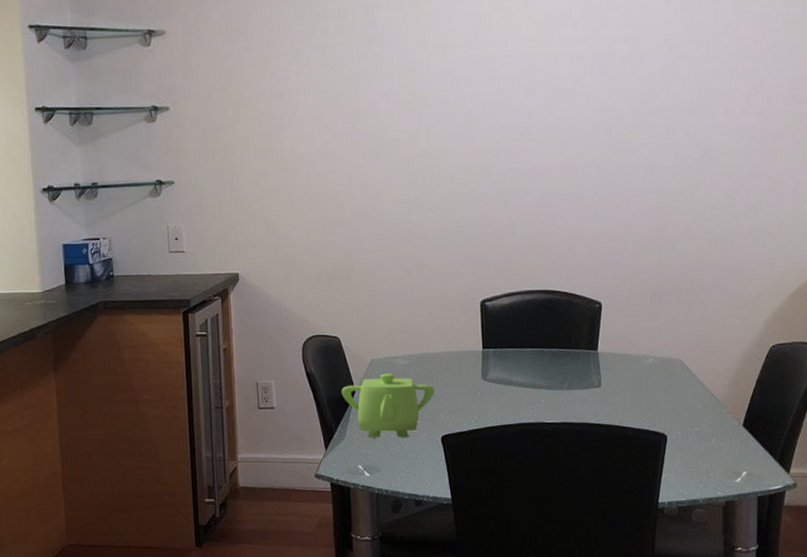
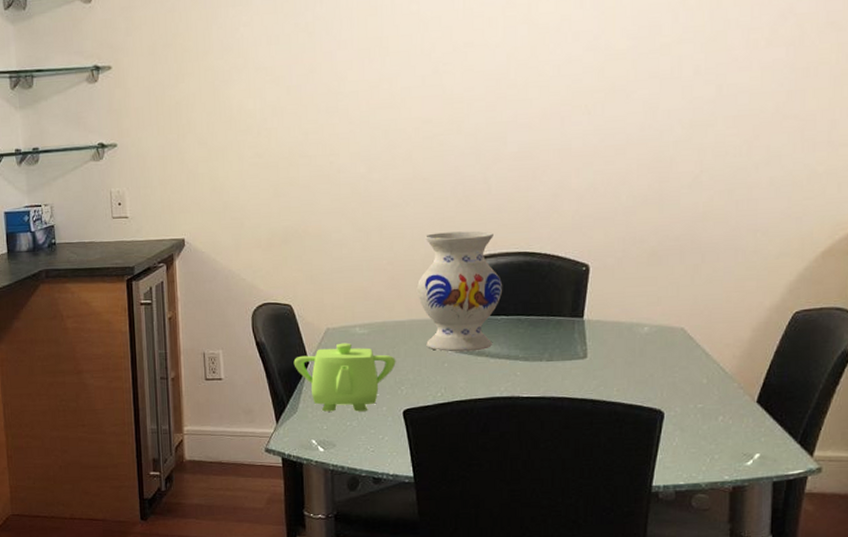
vase: none [452,270,528,382] -> present [416,231,503,352]

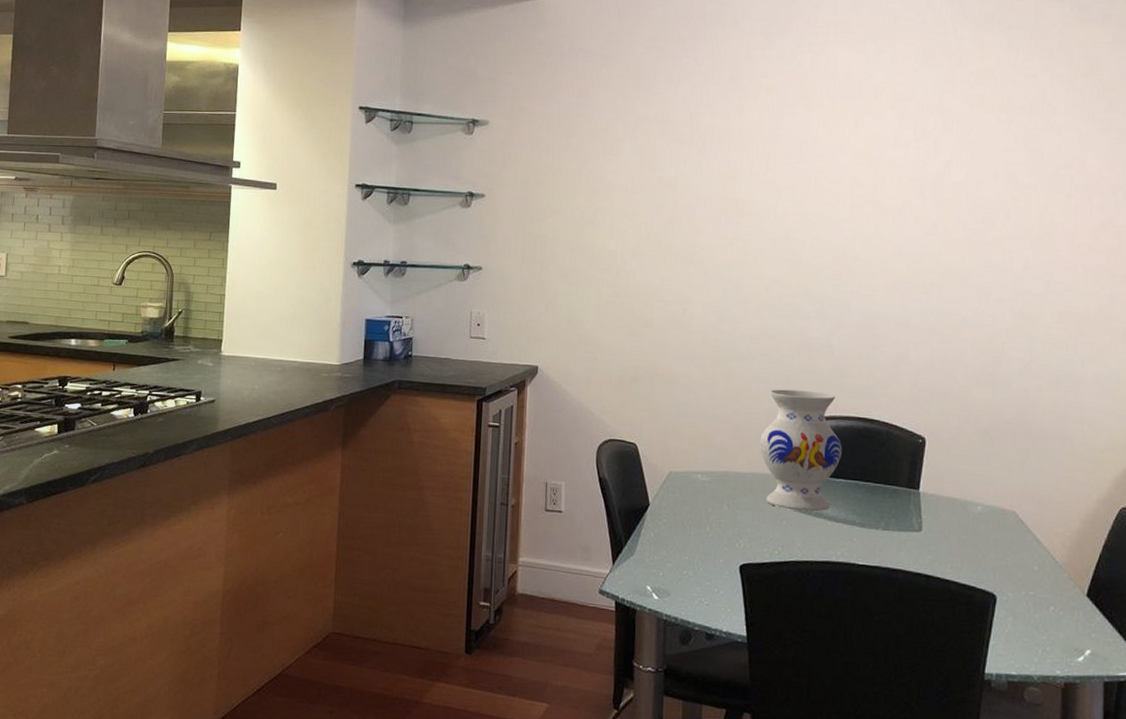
teapot: present [293,342,396,412] -> none [634,488,736,562]

